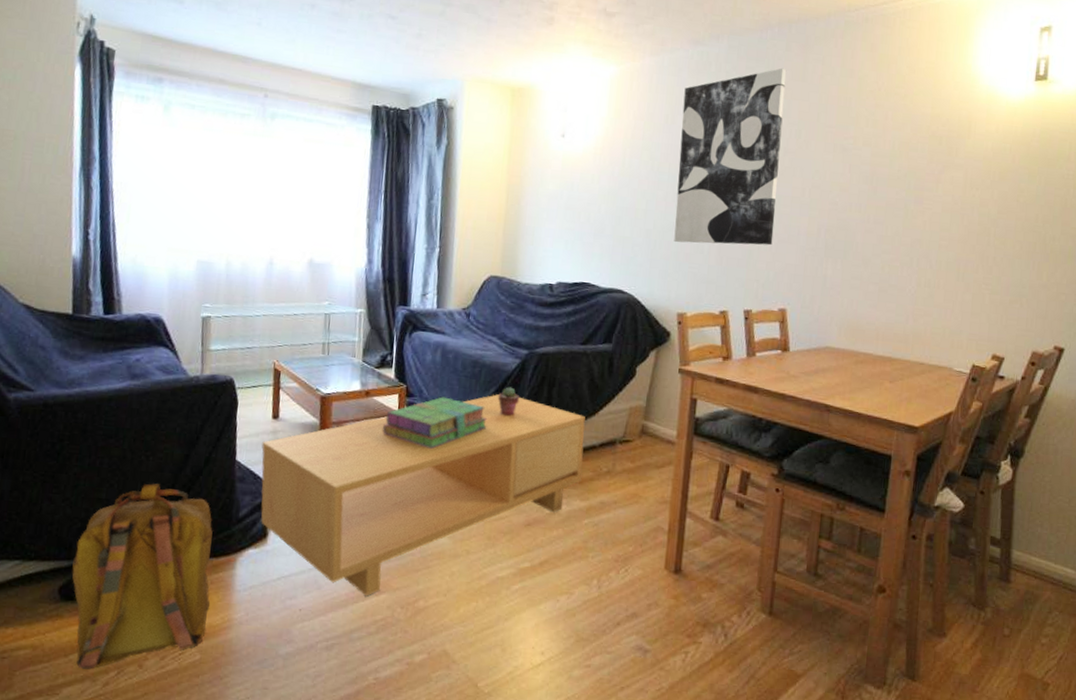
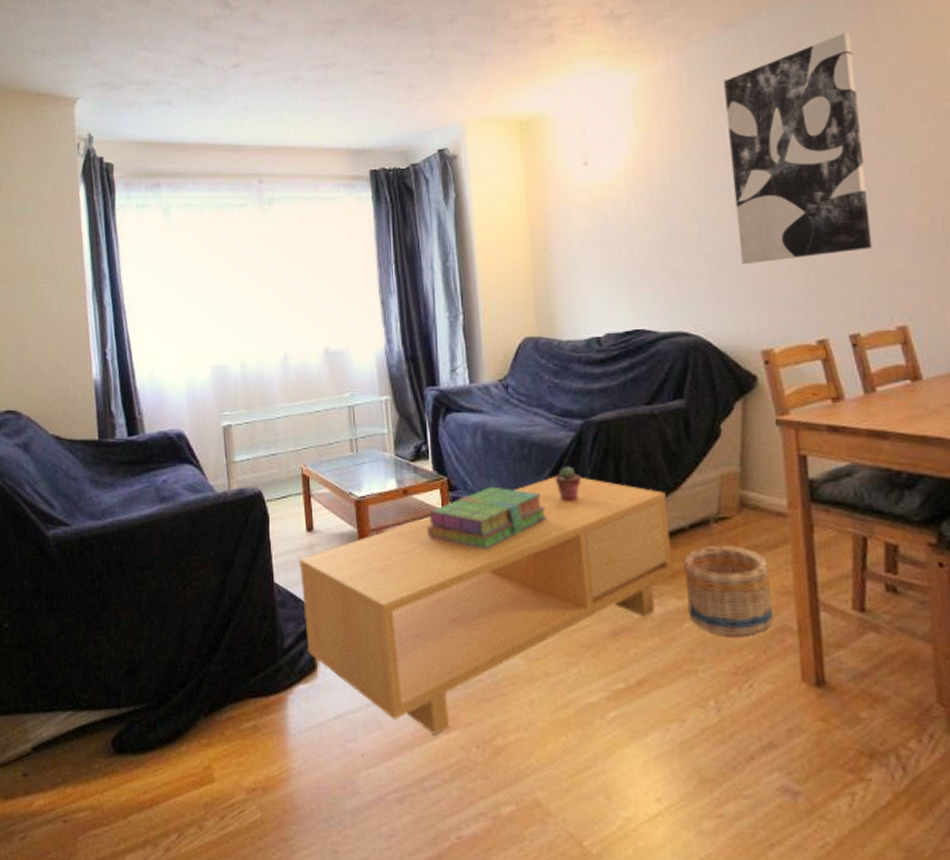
backpack: present [72,483,213,669] -> none [123,616,264,833]
basket: none [588,462,656,532] -> present [682,546,774,636]

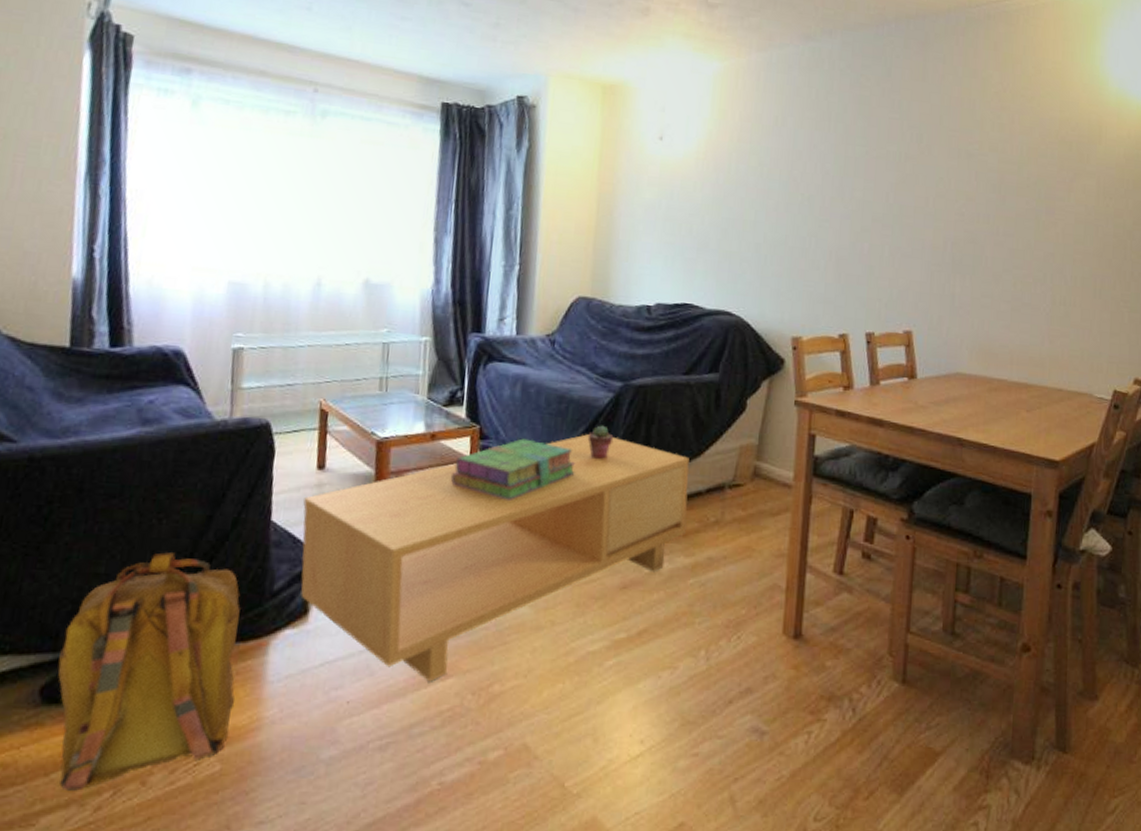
backpack: none [123,616,264,833] -> present [58,552,241,791]
basket: present [682,546,774,636] -> none [694,510,771,592]
wall art: present [724,32,872,264] -> none [786,66,906,261]

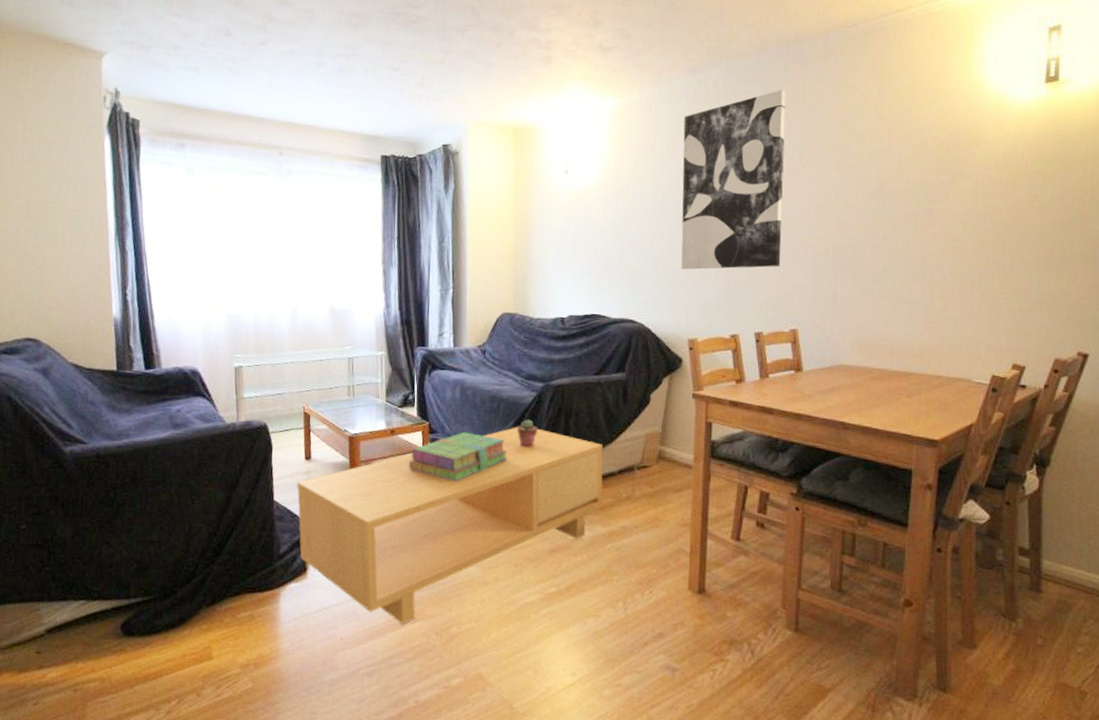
backpack: present [58,552,241,791] -> none [132,525,258,699]
wall art: none [786,66,906,261] -> present [681,89,787,270]

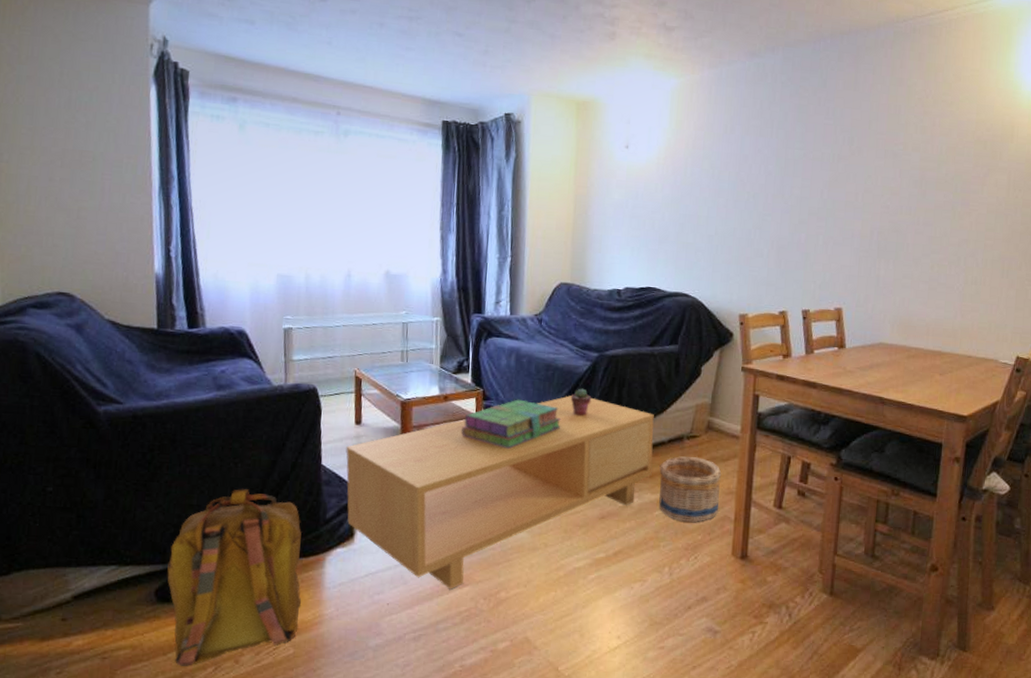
backpack: none [132,525,258,699] -> present [167,489,302,666]
basket: none [610,487,675,555] -> present [659,456,722,522]
wall art: present [681,89,787,270] -> none [735,78,839,248]

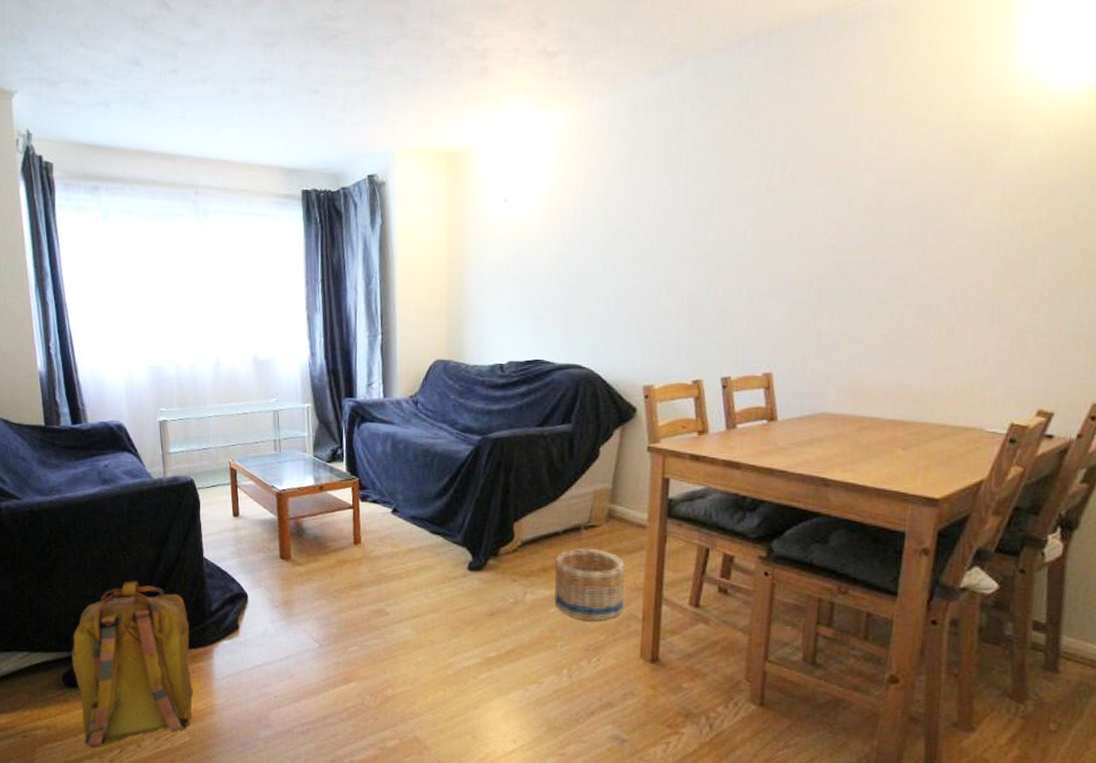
coffee table: present [346,395,654,590] -> none [226,483,546,685]
stack of books: present [461,399,561,449] -> none [339,488,443,541]
potted succulent: present [570,388,592,417] -> none [452,475,476,506]

